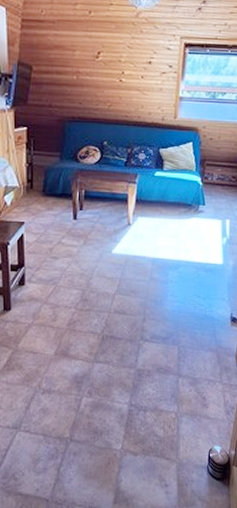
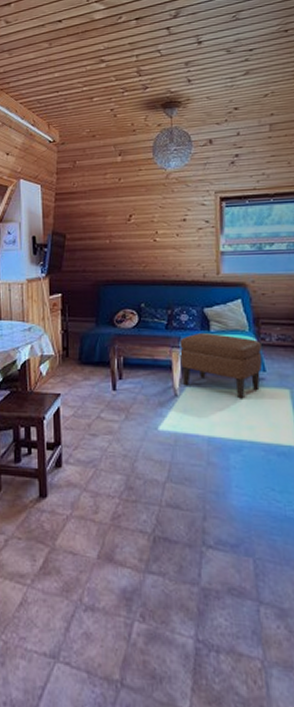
ottoman: none [135,170,204,228] -> present [179,332,263,399]

